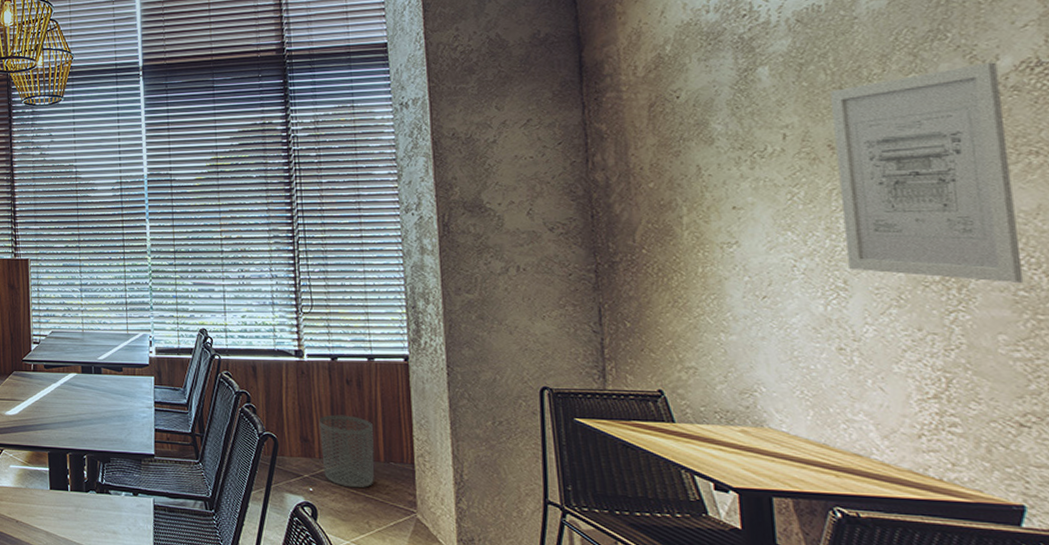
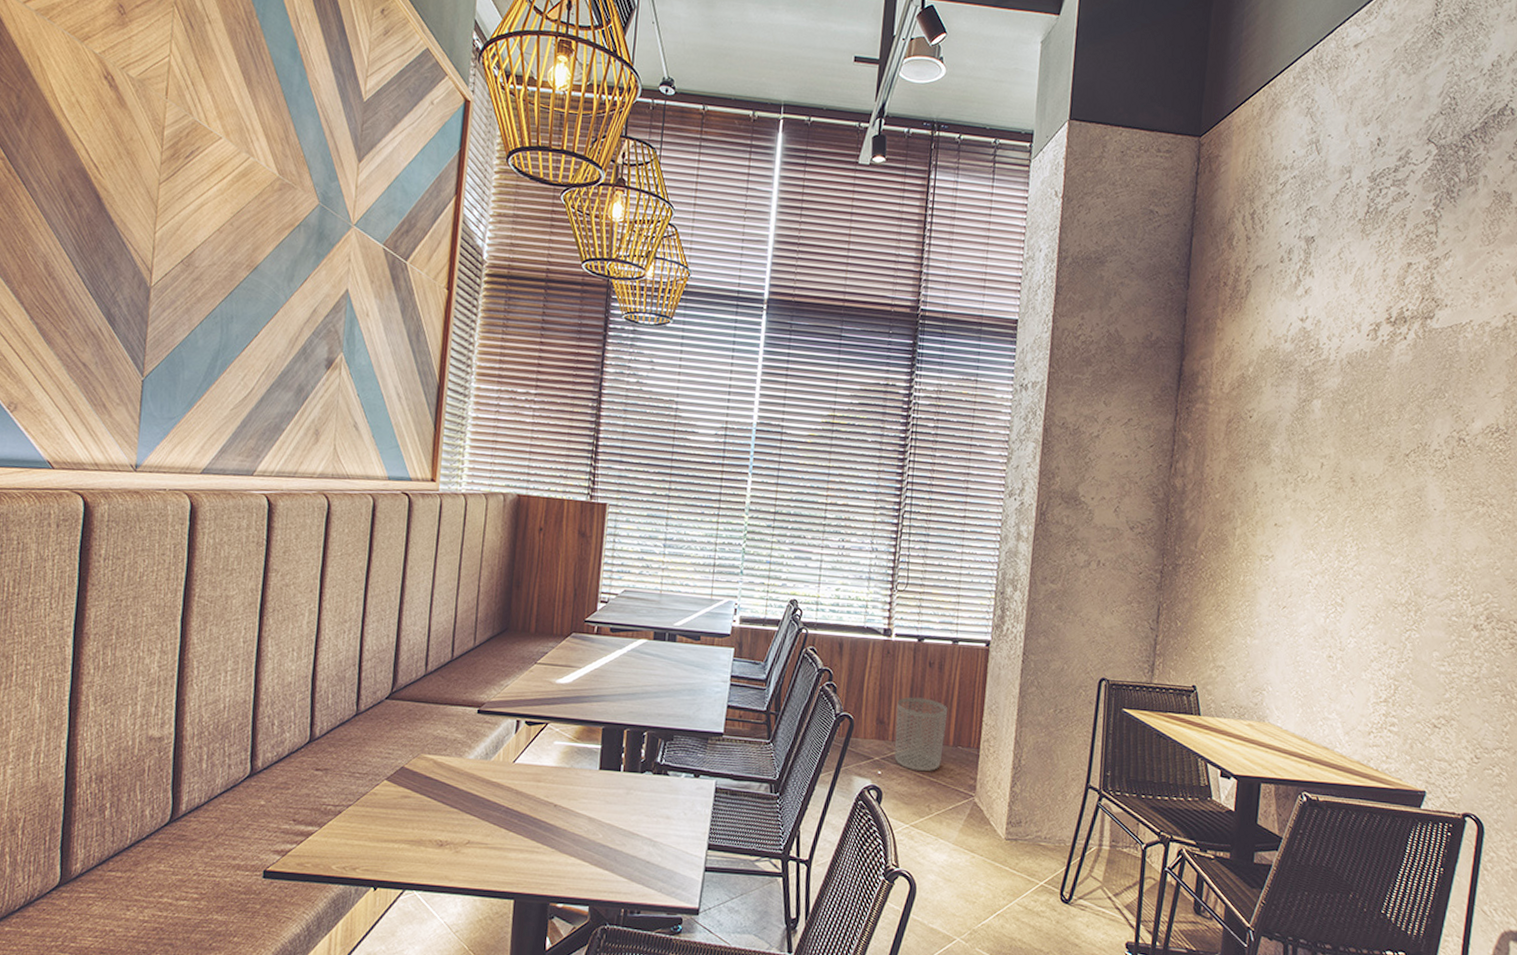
wall art: present [830,62,1024,282] -> none [1347,423,1472,610]

